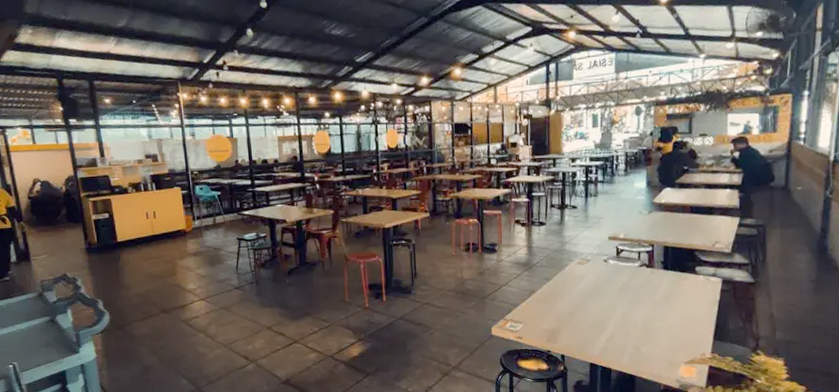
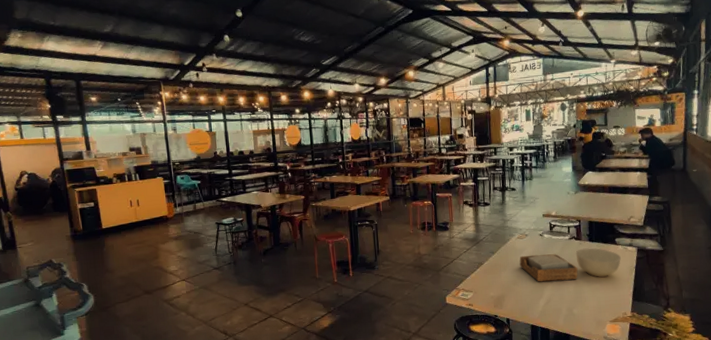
napkin holder: none [578,283,648,315] -> present [519,254,578,282]
bowl: none [646,277,702,311] -> present [575,248,621,277]

